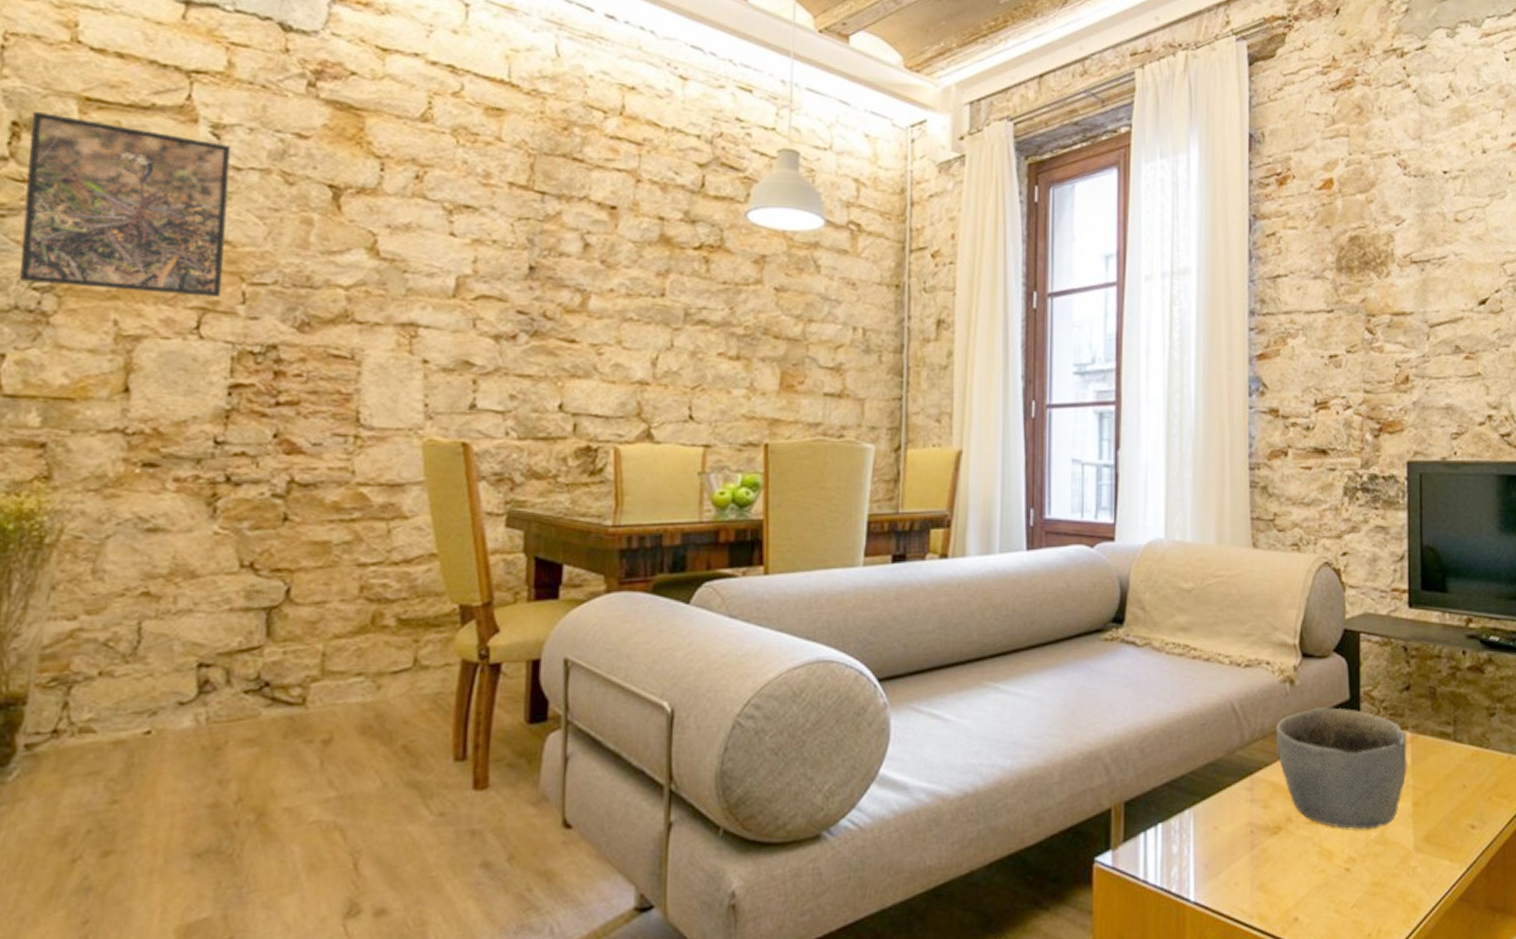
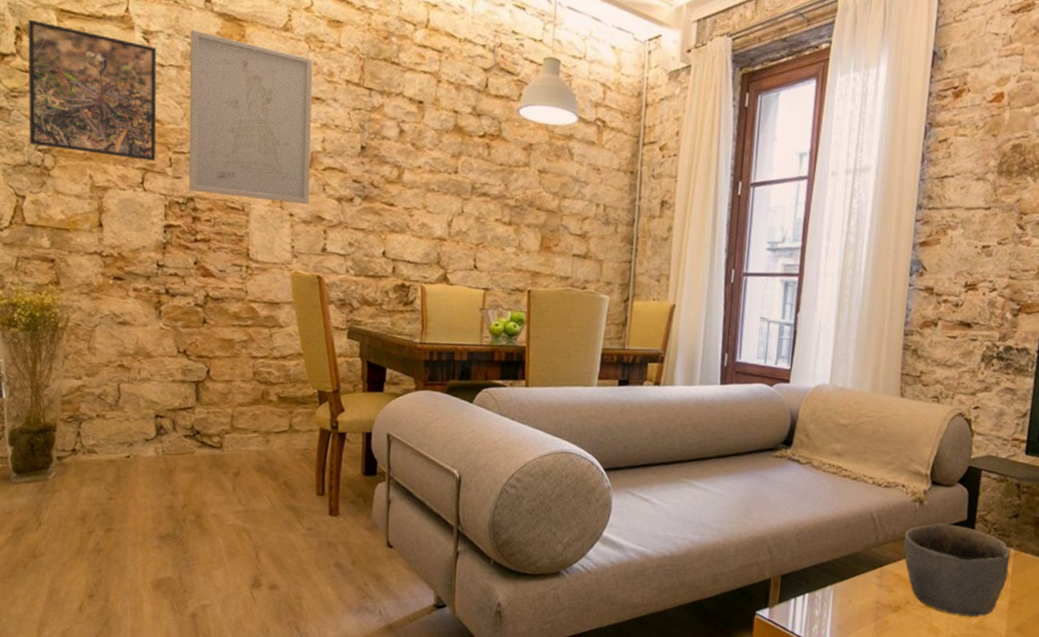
wall art: none [270,122,462,347] -> present [189,30,313,205]

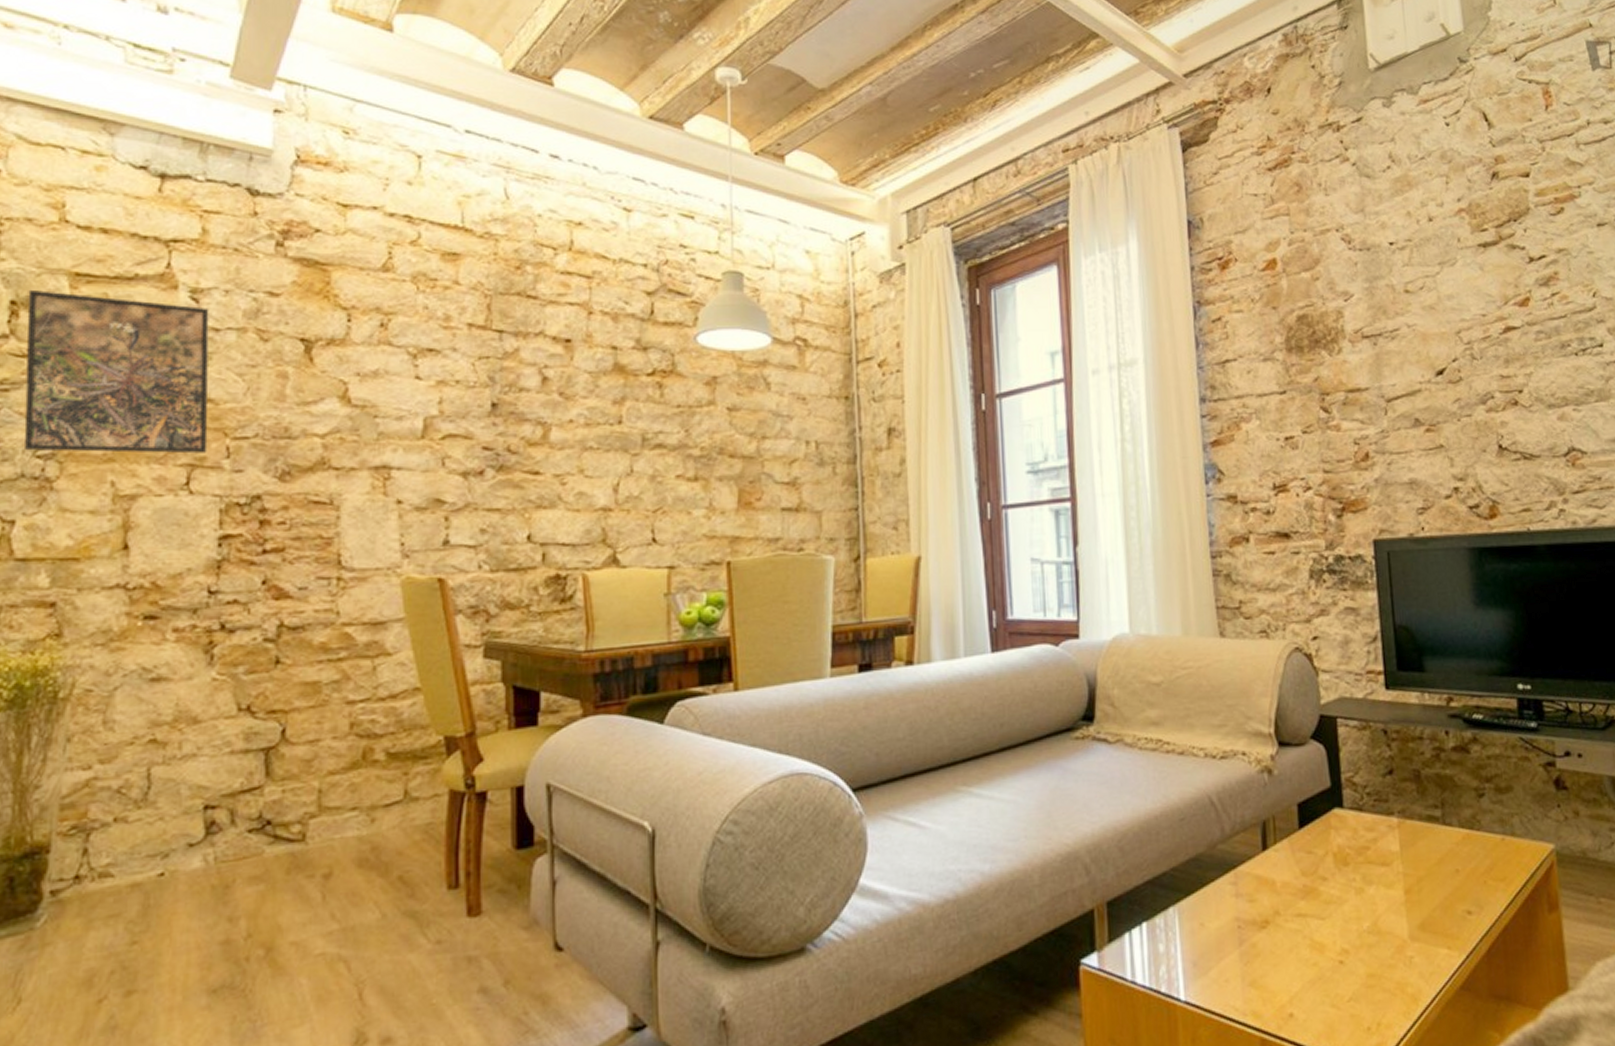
wall art: present [189,30,313,205] -> none [254,282,424,487]
bowl: present [904,523,1011,617] -> none [1256,796,1397,921]

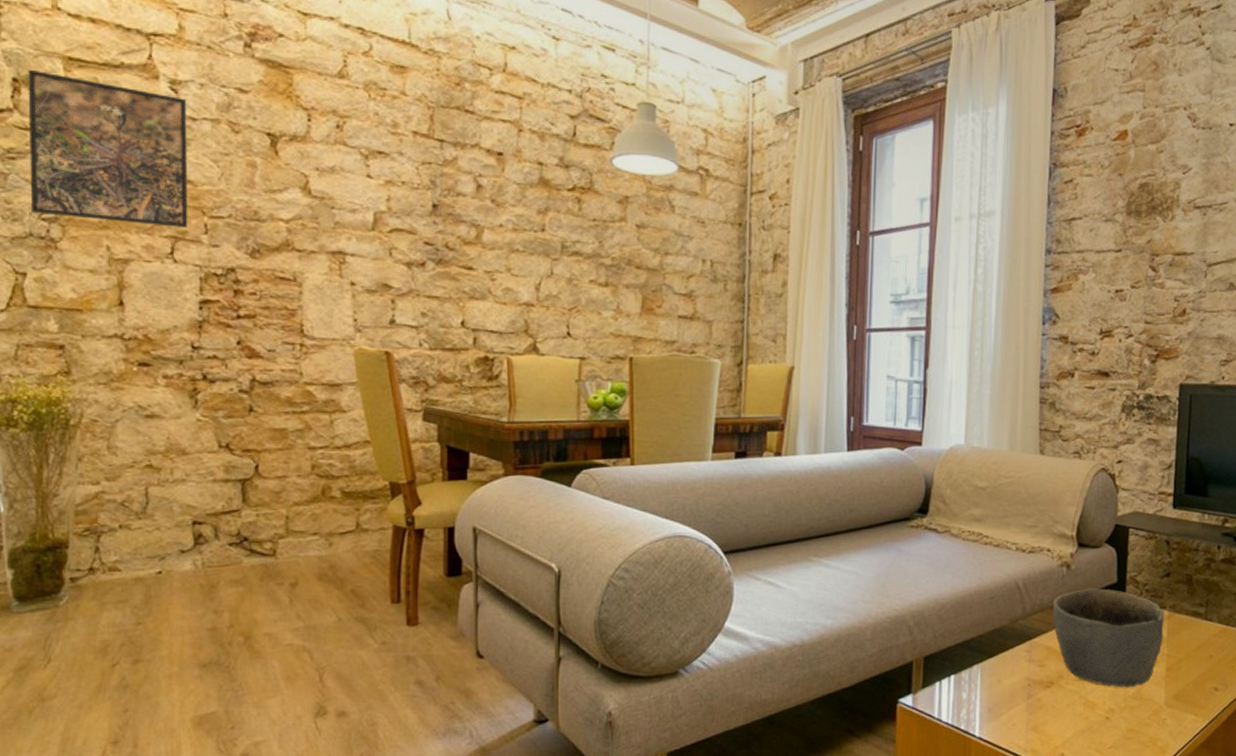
bowl: none [1256,796,1397,921] -> present [1052,588,1165,688]

